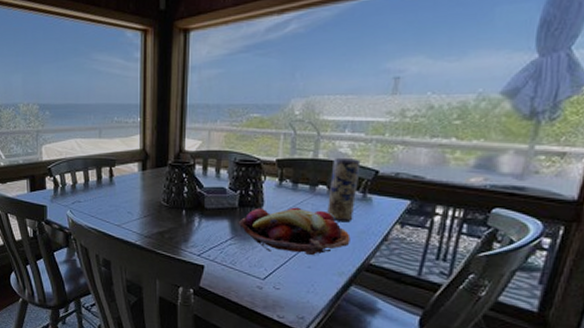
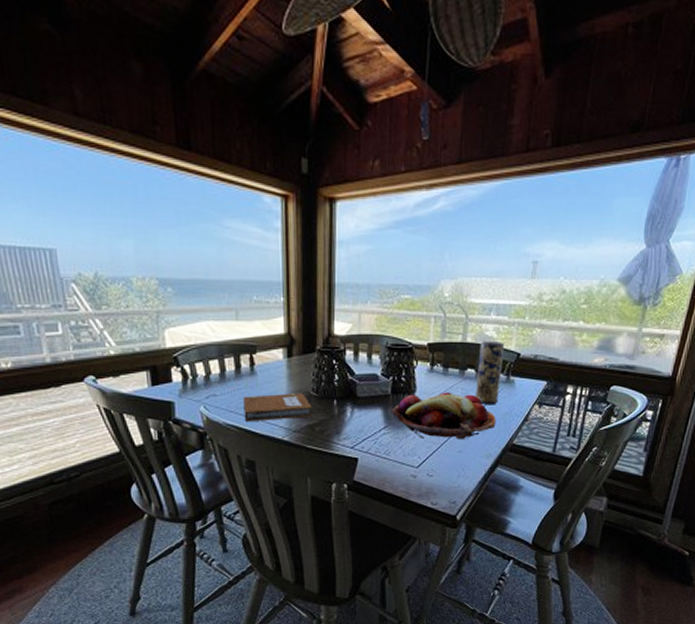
notebook: none [103,202,162,226] -> present [243,393,312,421]

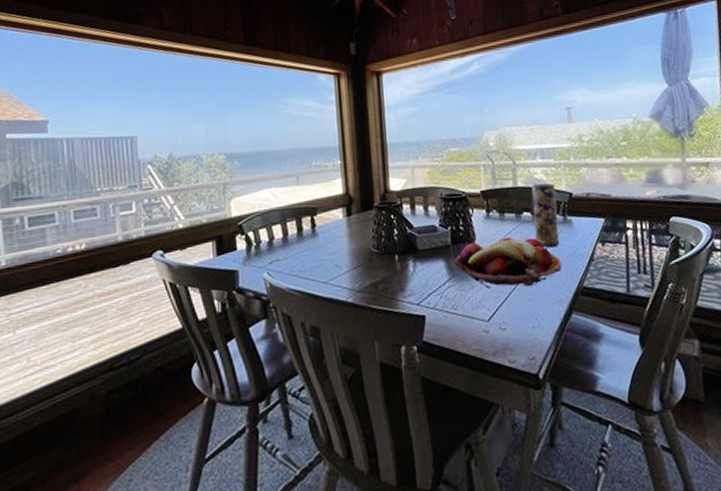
notebook: present [243,393,312,421] -> none [306,251,375,285]

